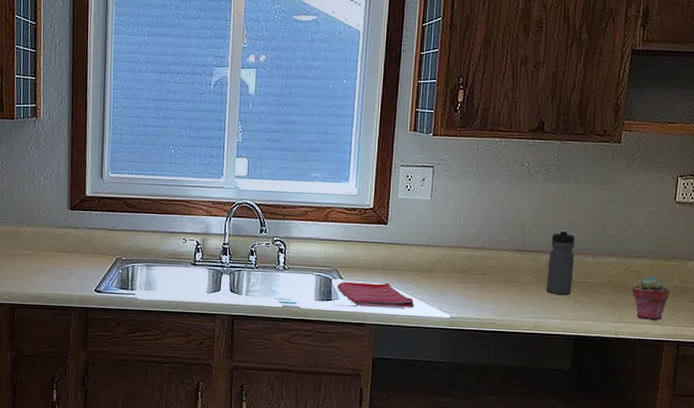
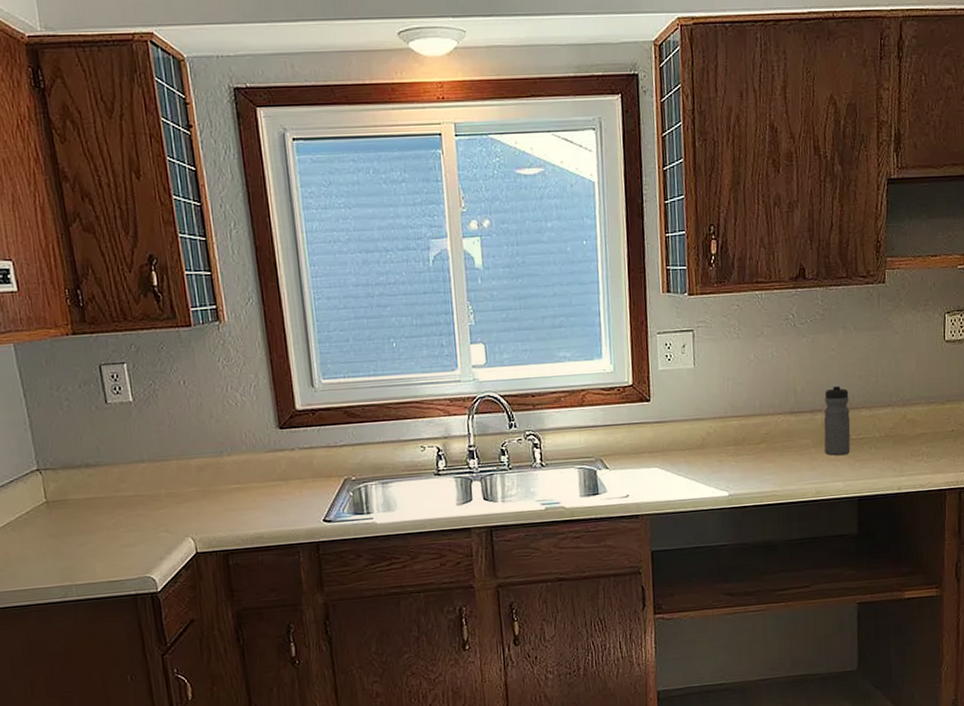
dish towel: present [337,282,415,308] -> none [603,466,690,496]
potted succulent: present [632,276,670,320] -> none [911,423,948,470]

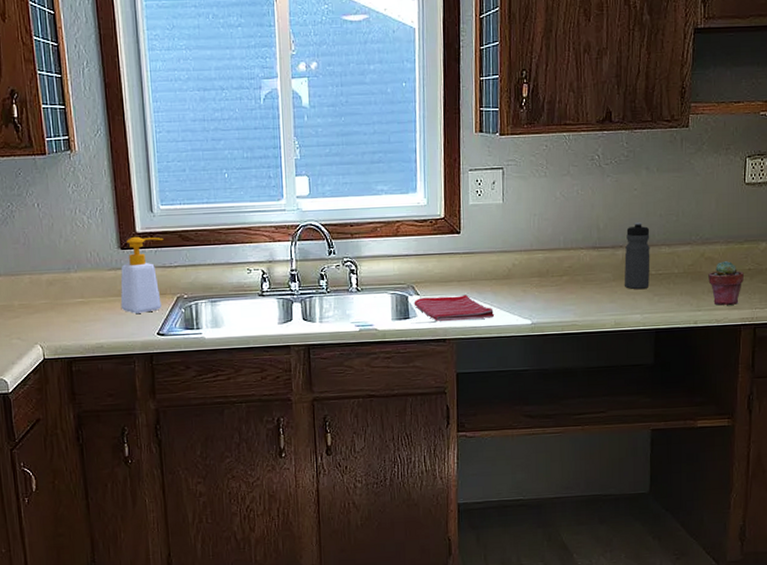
soap bottle: none [280,413,327,499] -> present [120,236,164,314]
dish towel: none [603,466,690,496] -> present [414,294,495,321]
potted succulent: none [911,423,948,470] -> present [708,261,745,305]

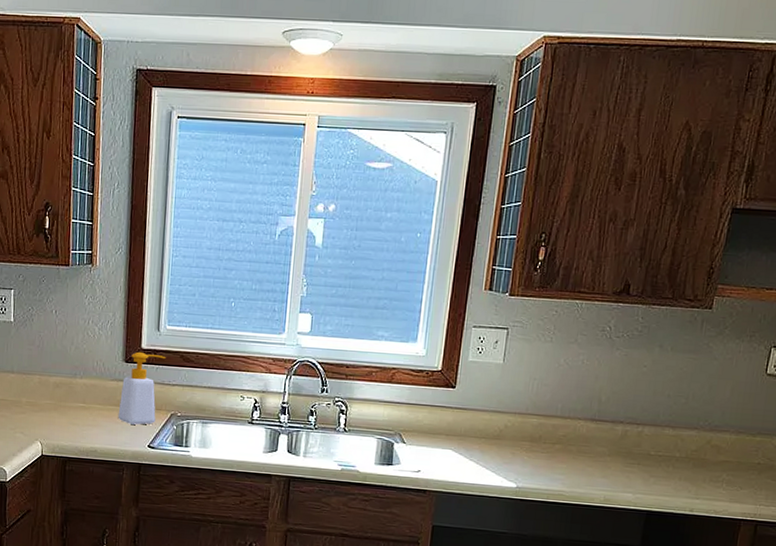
dish towel: present [414,294,495,321] -> none [399,446,480,476]
water bottle: present [624,221,650,290] -> none [620,399,655,469]
potted succulent: present [708,261,745,305] -> none [711,451,753,498]

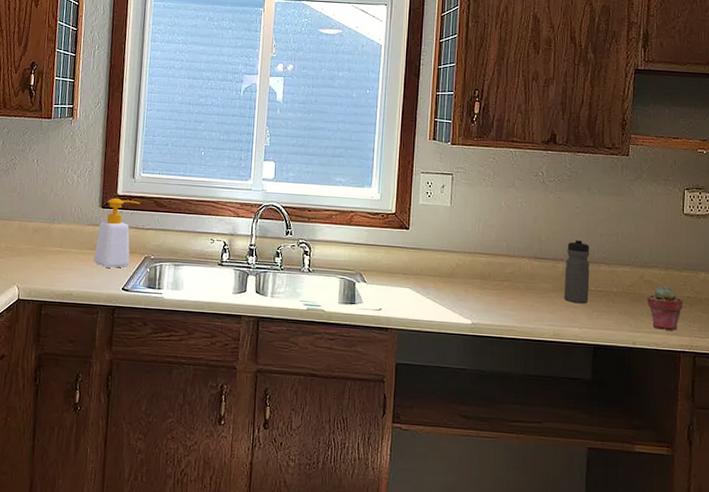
water bottle: none [620,399,655,469] -> present [564,238,590,304]
potted succulent: none [711,451,753,498] -> present [647,286,684,330]

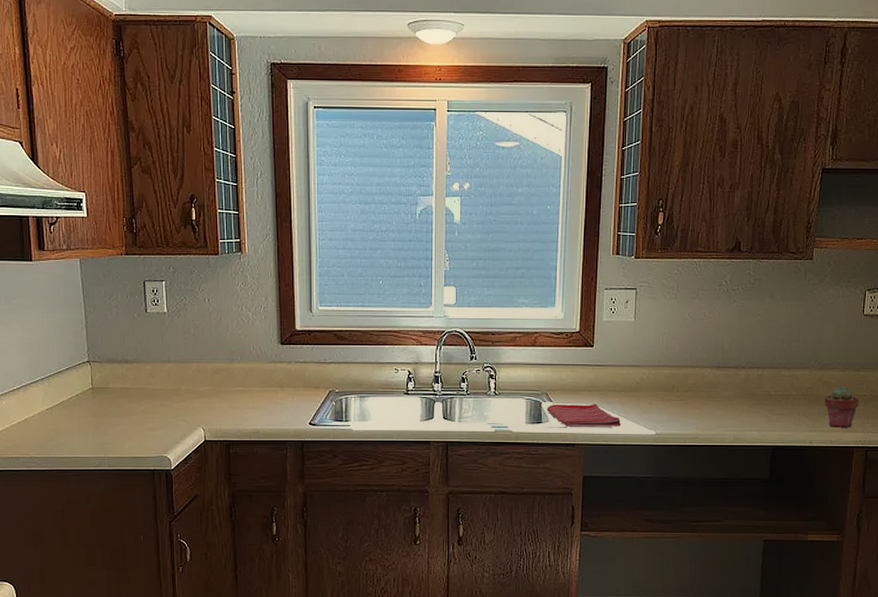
soap bottle: present [93,197,140,268] -> none [277,333,320,404]
dish towel: none [360,285,437,314] -> present [547,403,622,427]
water bottle: present [564,238,590,304] -> none [745,345,771,409]

